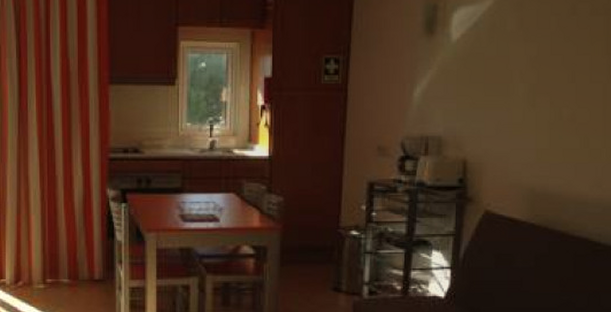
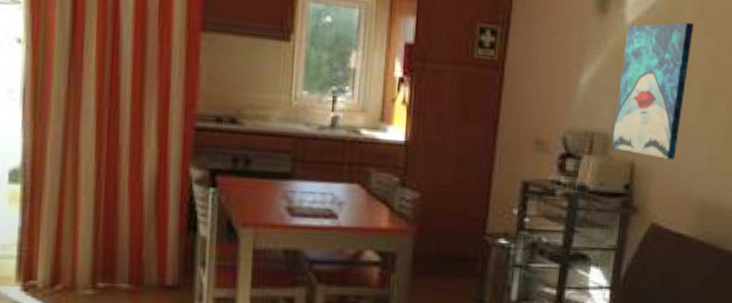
wall art: none [445,33,514,154] -> present [611,22,693,160]

